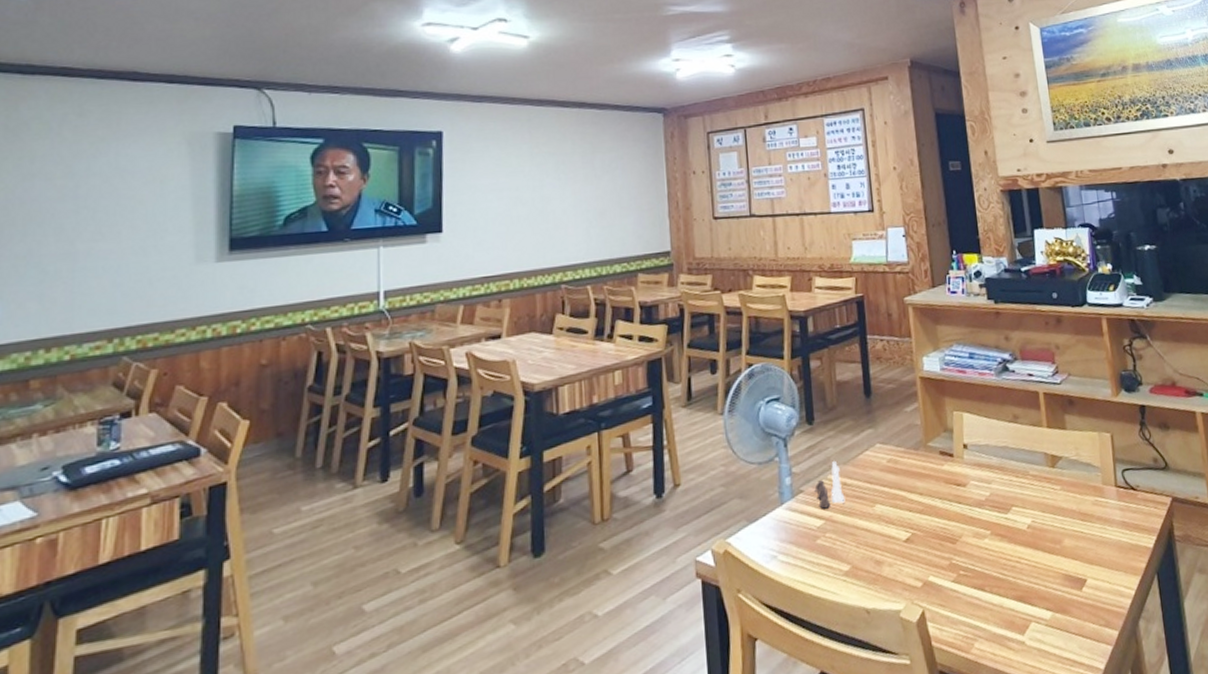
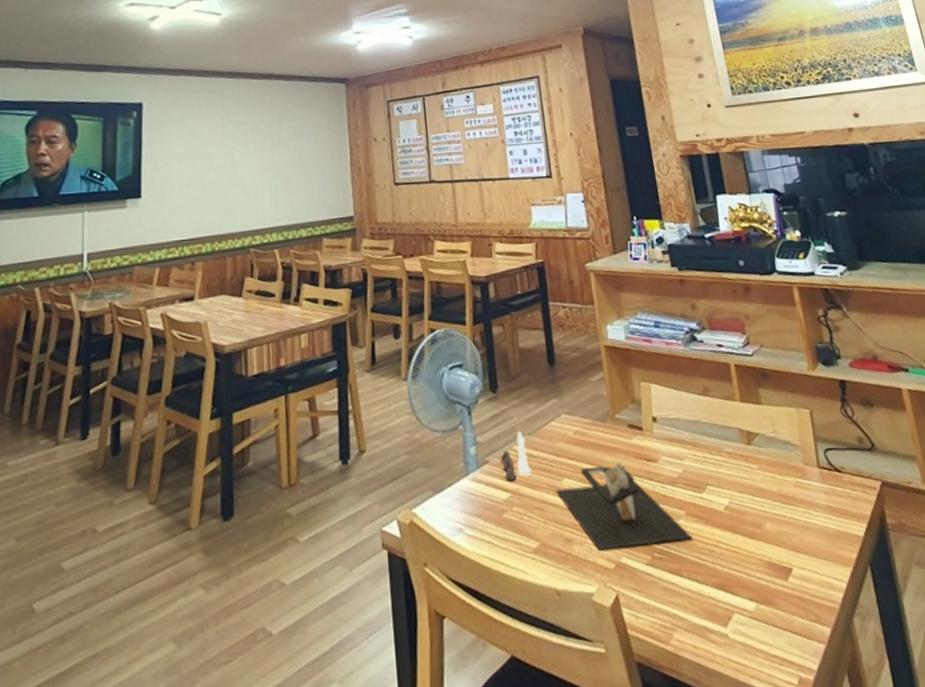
napkin holder: none [868,488,996,571] -> present [556,462,692,551]

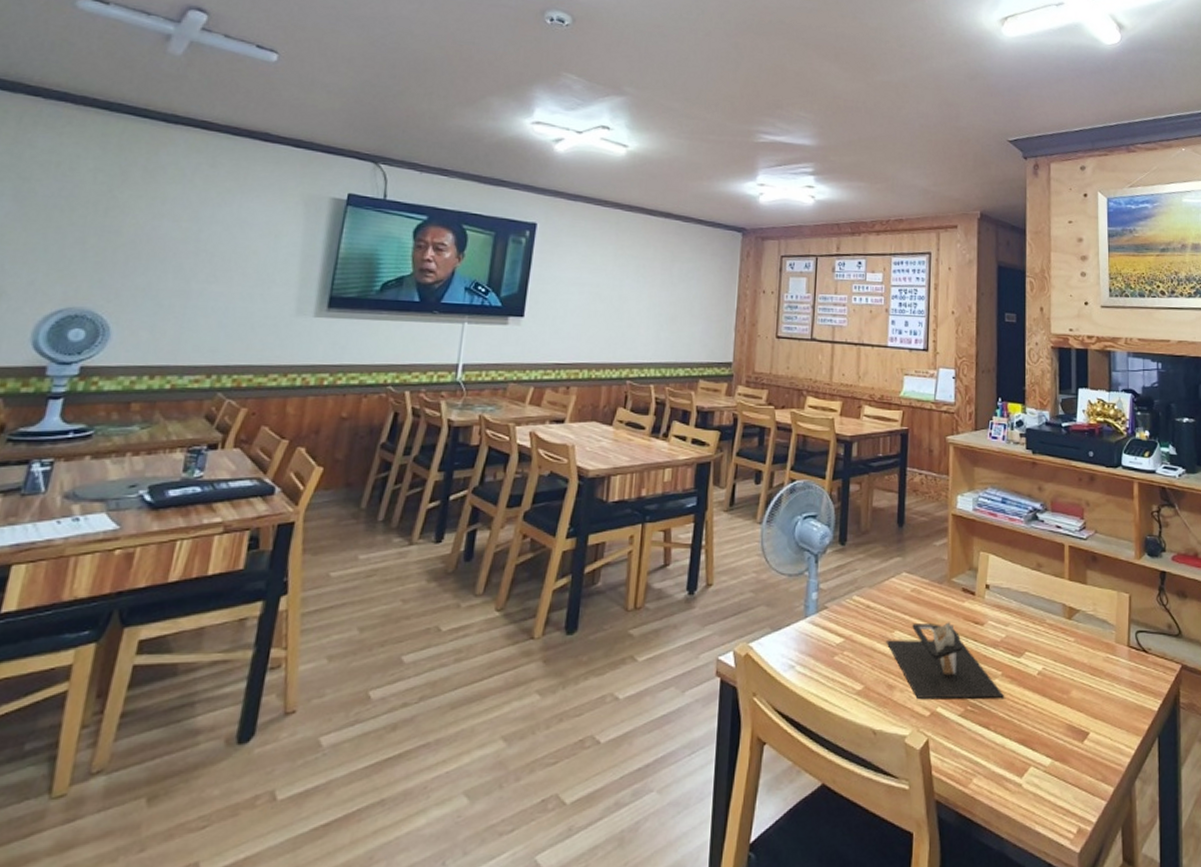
salt and pepper shaker set: present [501,430,532,481] -> none [840,582,867,628]

